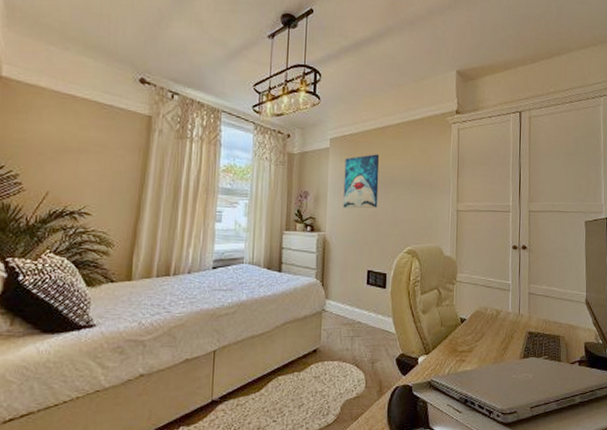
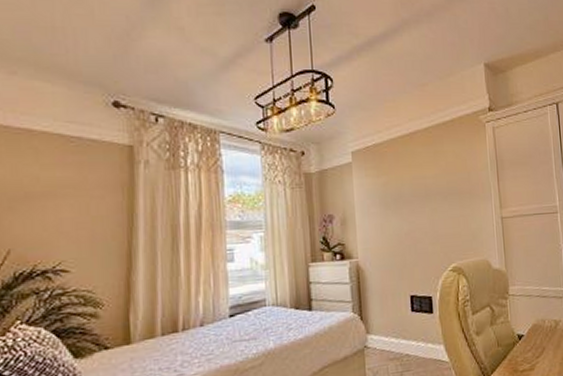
wall art: present [343,154,380,209] -> none [371,164,414,229]

